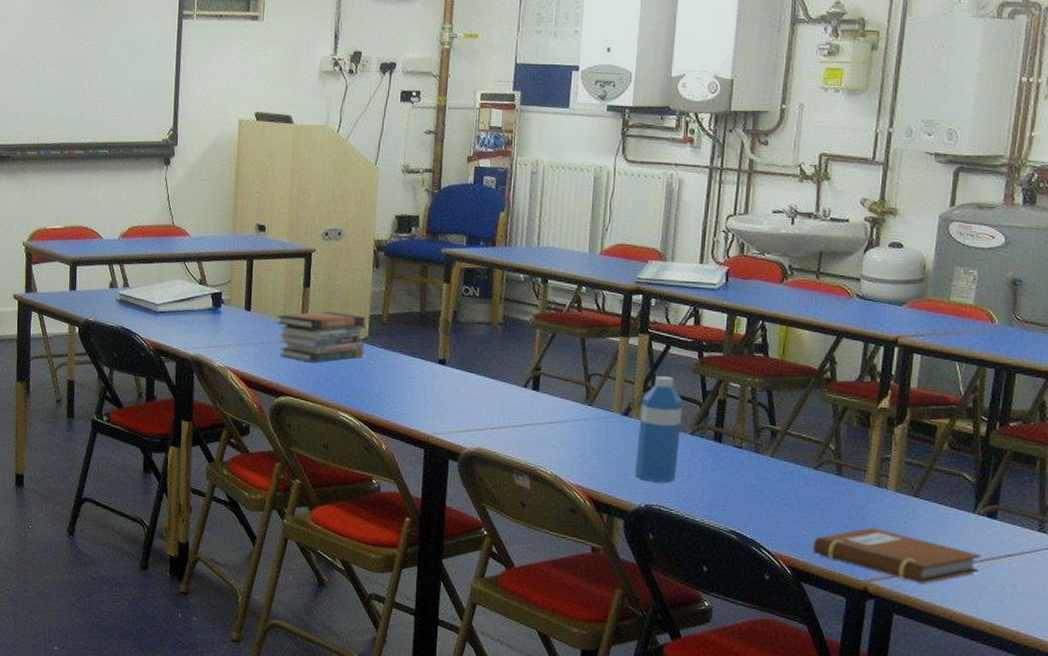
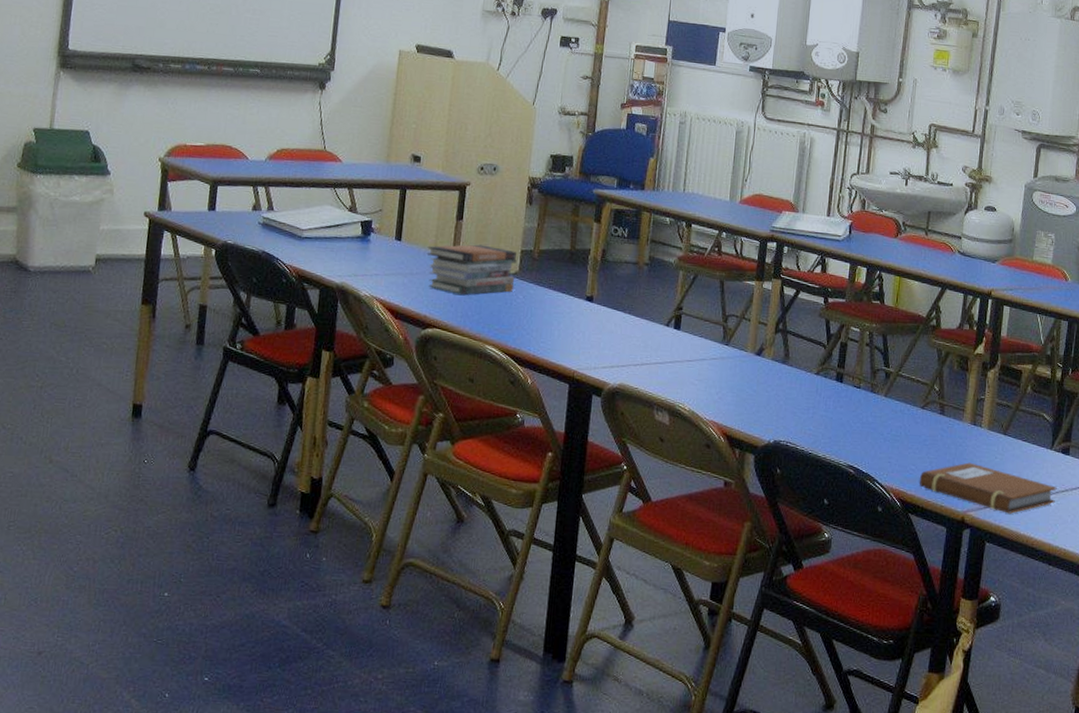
water bottle: present [635,375,683,482] -> none [766,318,810,419]

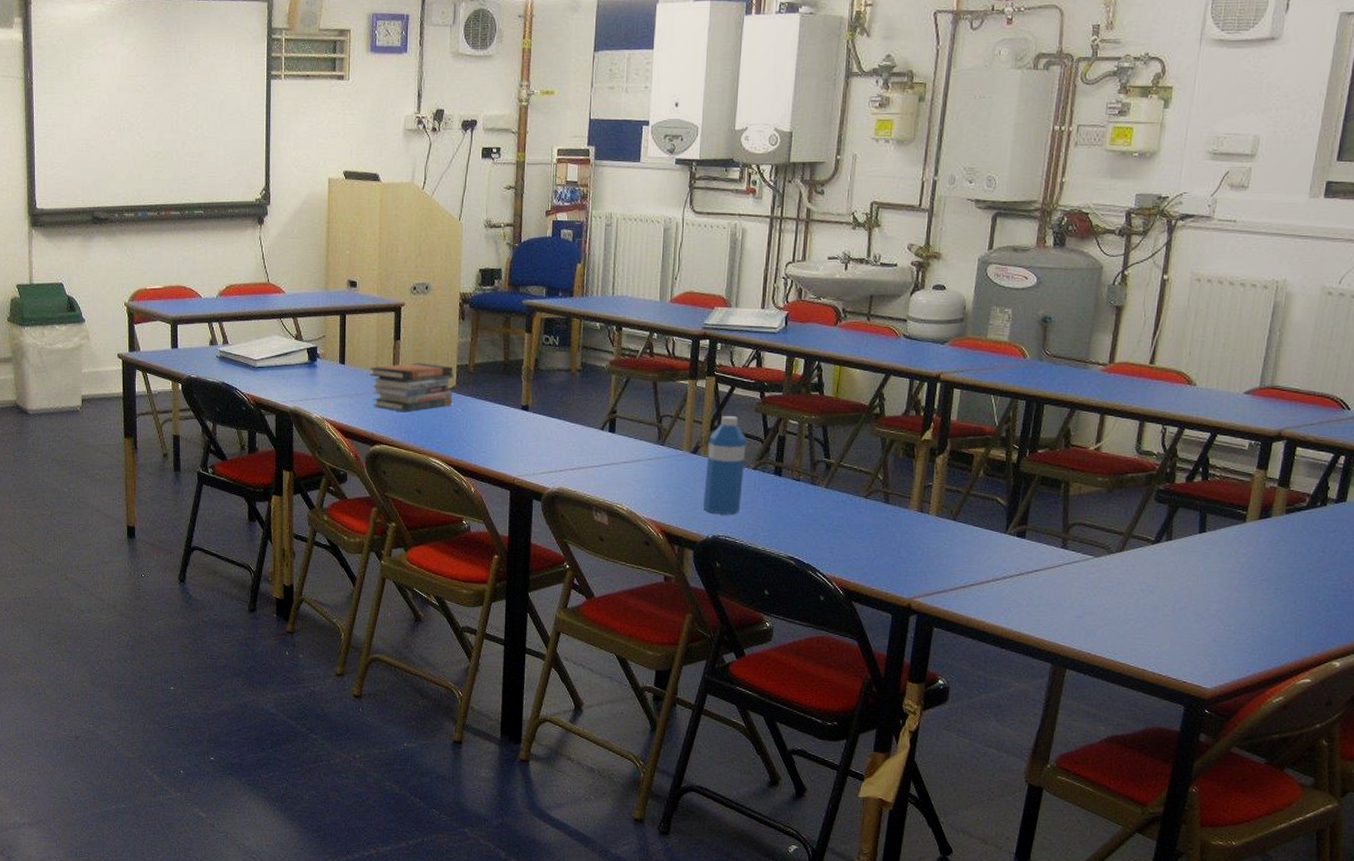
water bottle: none [766,318,810,419] -> present [703,415,747,514]
notebook: present [919,462,1057,514] -> none [862,549,1011,599]

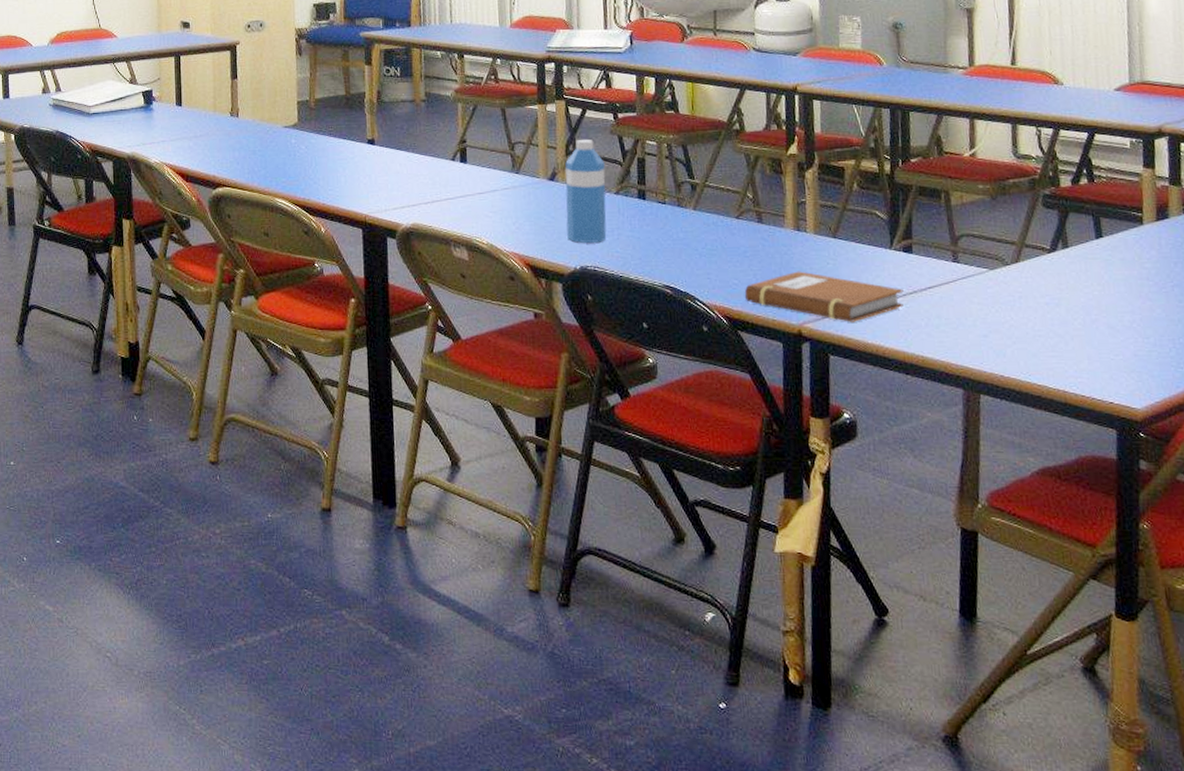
book stack: present [369,362,454,411] -> none [207,100,296,151]
notebook: none [862,549,1011,599] -> present [744,271,904,322]

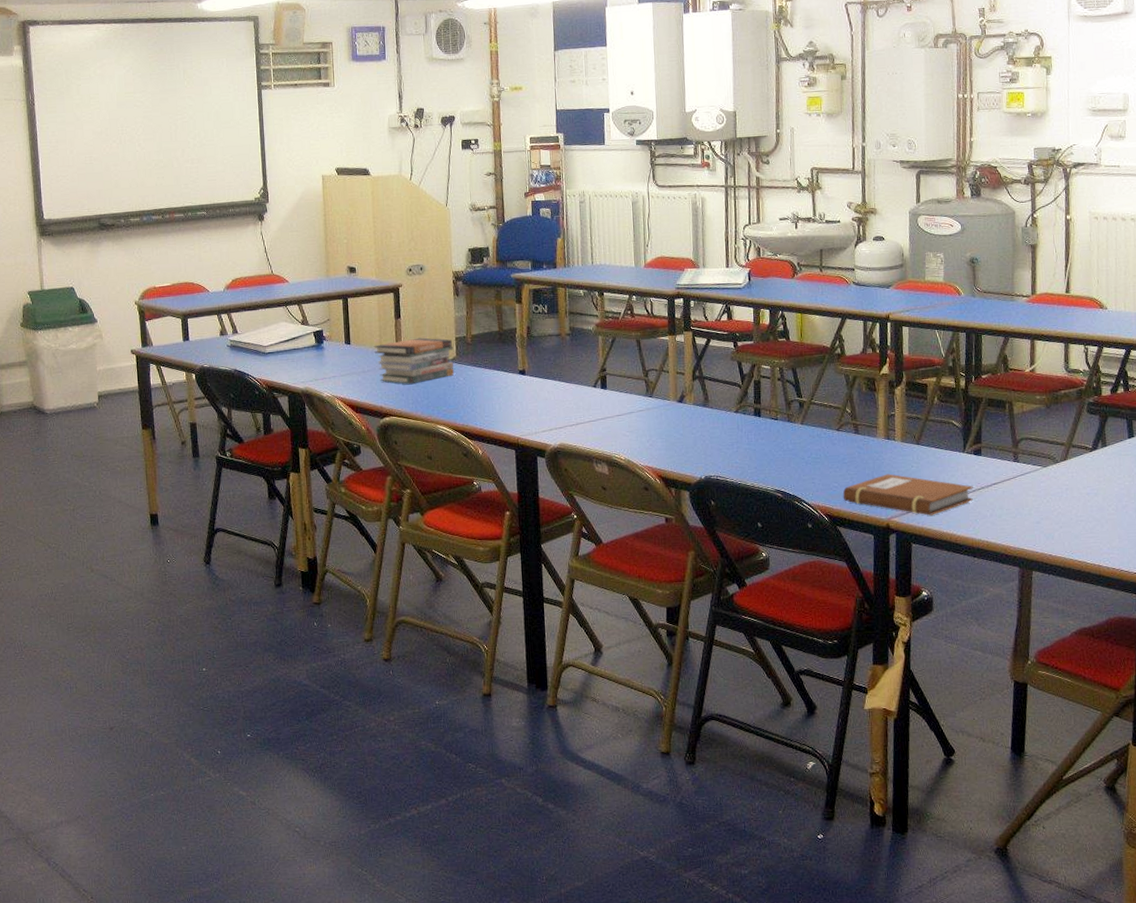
book stack: none [207,100,296,151] -> present [373,337,455,384]
water bottle: present [565,139,607,243] -> none [692,365,728,456]

